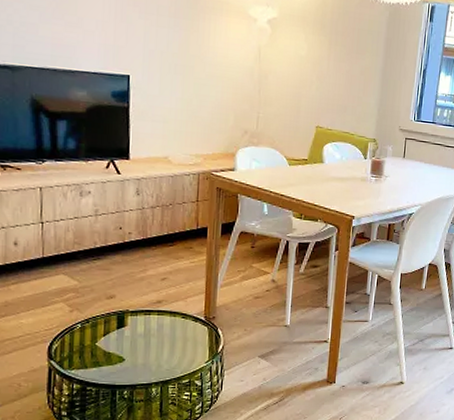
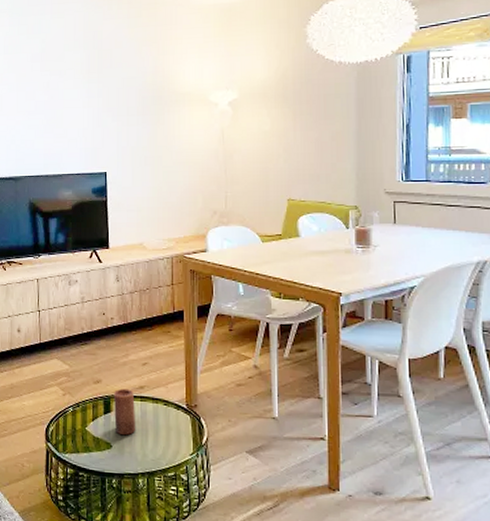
candle: none [128,303,152,349] -> present [113,388,136,436]

